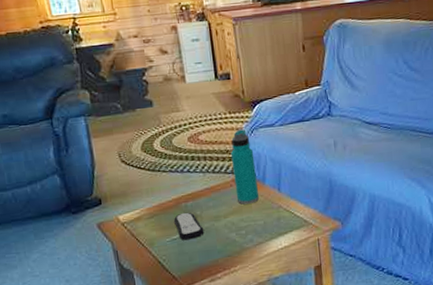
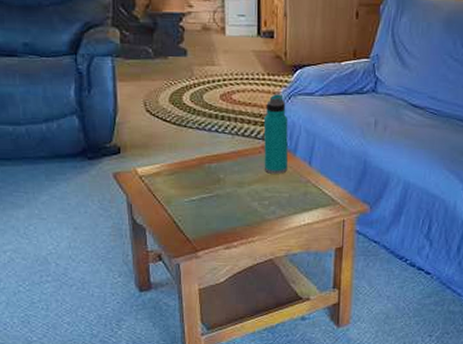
remote control: present [174,212,204,241] -> none [195,174,225,203]

